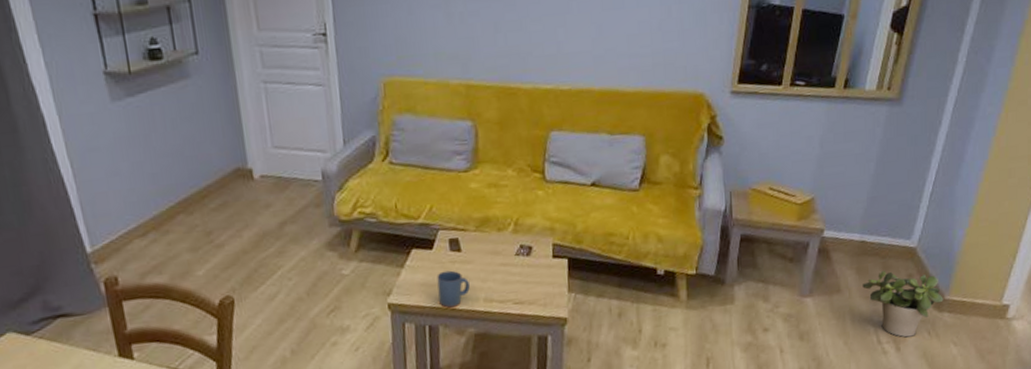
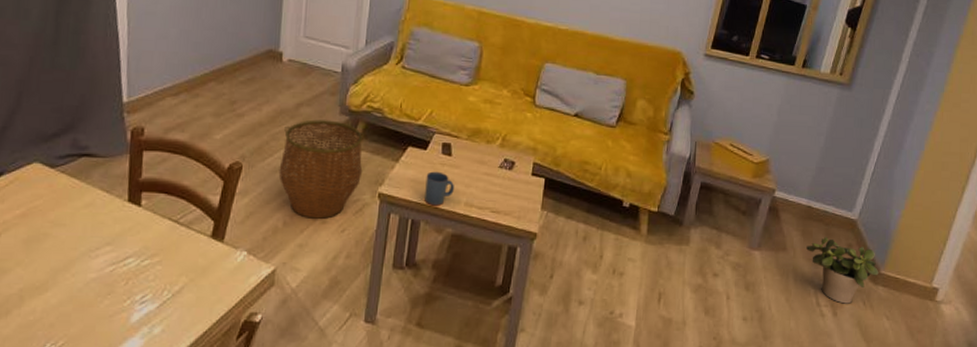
basket: none [271,234,367,343] -> present [278,119,365,219]

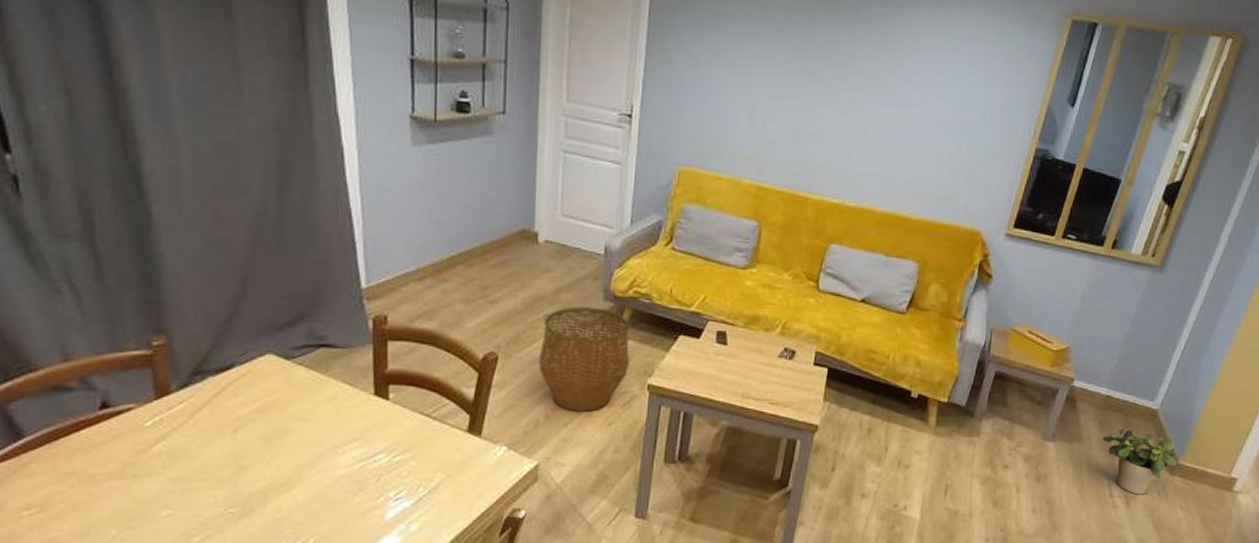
mug: present [425,171,454,206] -> none [698,361,730,398]

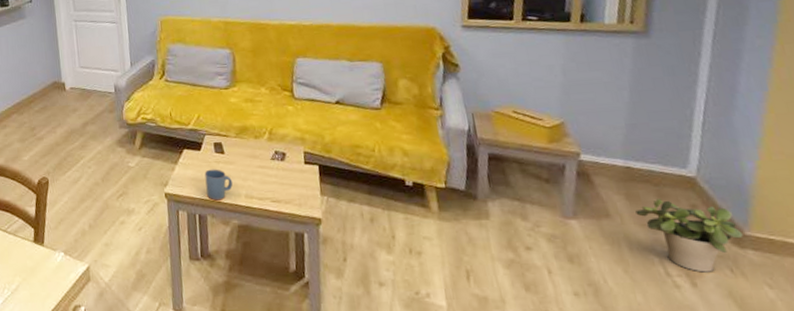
basket: present [538,306,632,412] -> none [77,134,148,221]
mug: none [698,361,730,398] -> present [204,169,233,201]

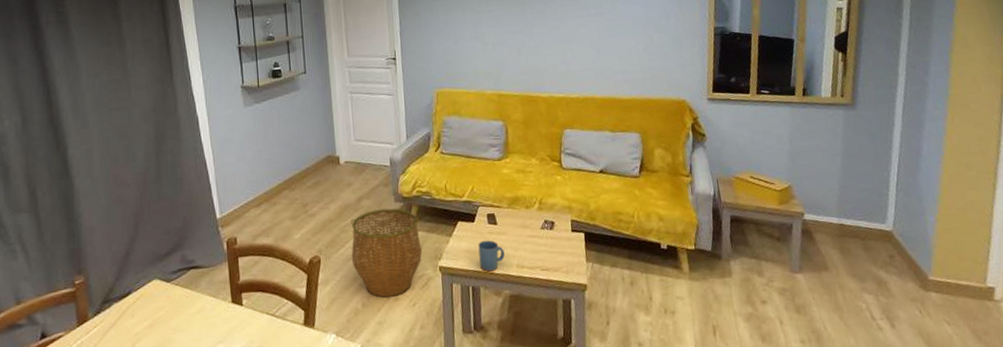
basket: none [77,134,148,221] -> present [350,208,423,298]
potted plant: present [635,199,744,273] -> none [847,251,928,315]

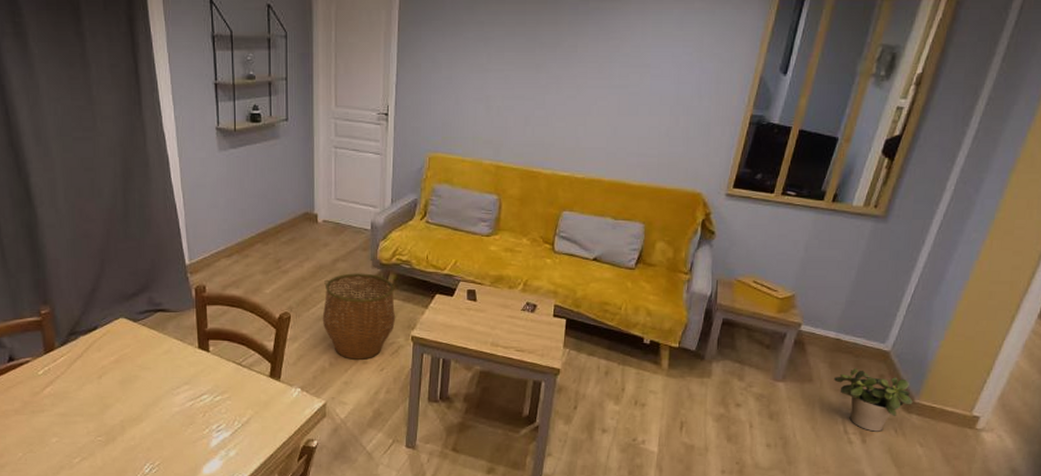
mug: present [478,240,505,272] -> none [454,316,480,346]
potted plant: none [847,251,928,315] -> present [834,368,913,432]

